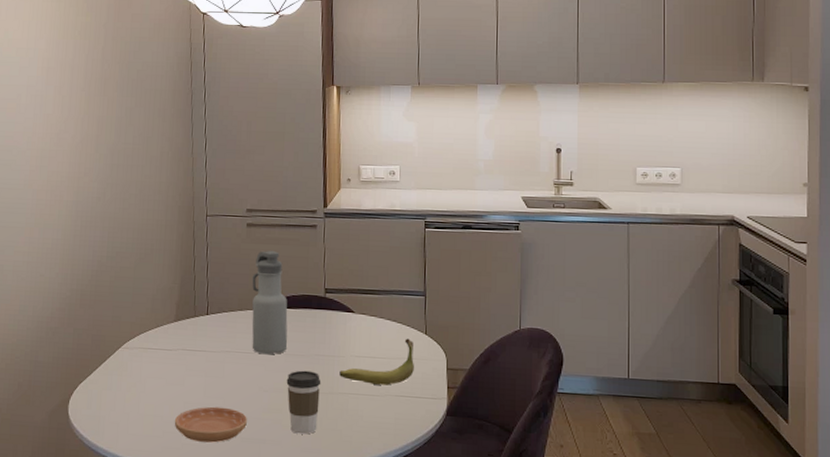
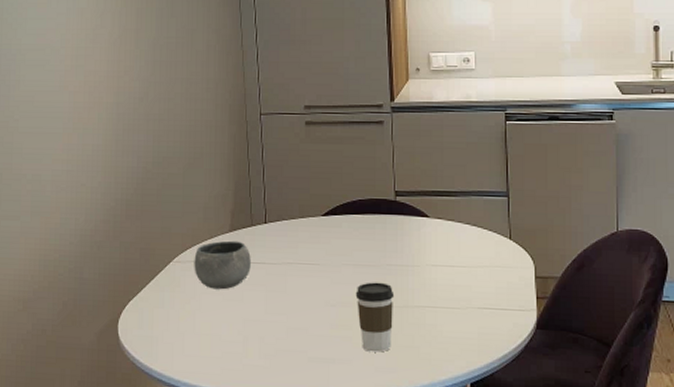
bowl: none [140,329,193,375] -> present [194,240,251,290]
saucer: present [174,406,247,443] -> none [233,323,314,363]
water bottle: present [252,251,288,355] -> none [314,151,356,266]
banana: present [339,338,414,385] -> none [414,244,498,297]

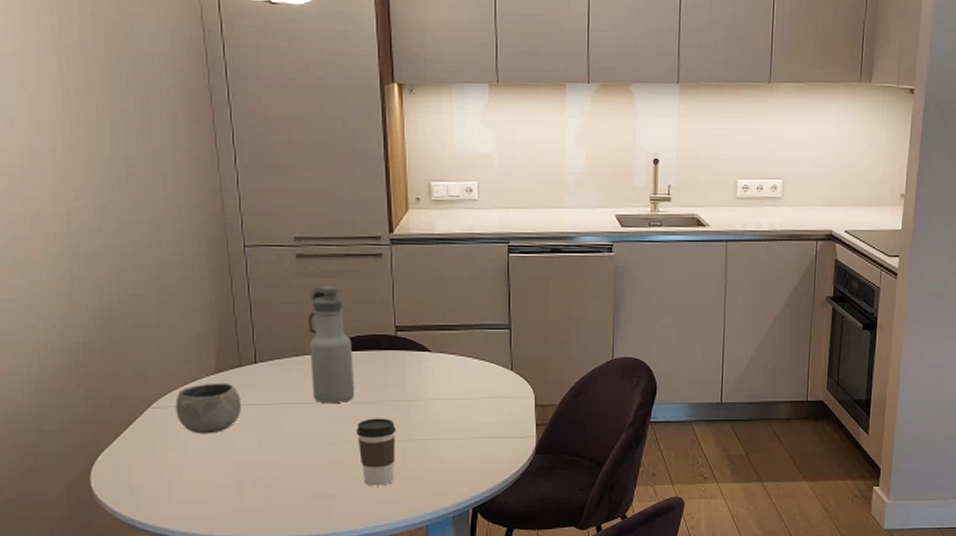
water bottle: none [314,151,356,266] -> present [308,286,355,404]

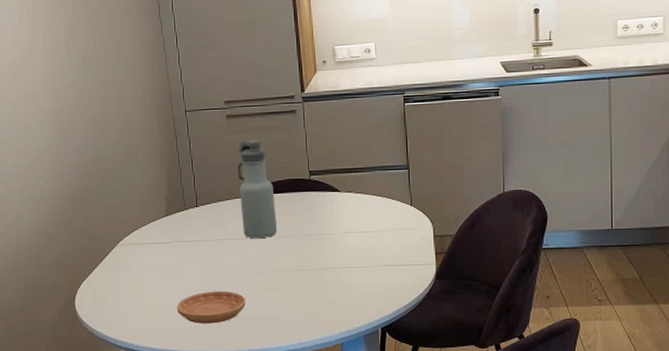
bowl: present [175,382,241,434] -> none [136,223,187,266]
saucer: none [225,465,313,504] -> present [176,291,246,324]
coffee cup: present [356,418,397,486] -> none [279,250,313,309]

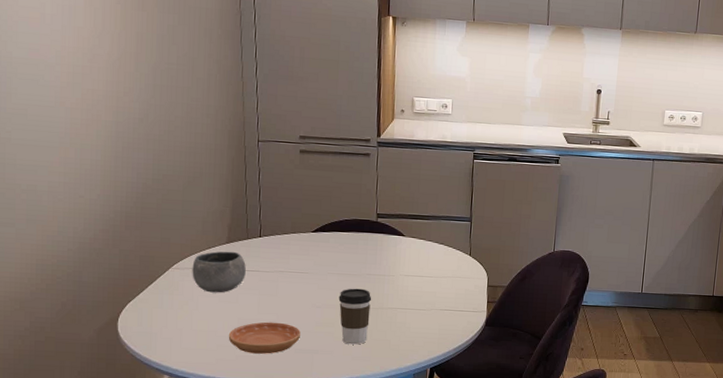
bowl: none [136,223,187,266] -> present [192,251,246,293]
water bottle: present [237,140,278,239] -> none [305,177,341,274]
coffee cup: none [279,250,313,309] -> present [338,288,372,345]

